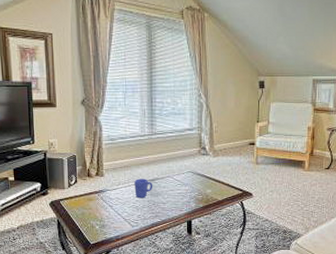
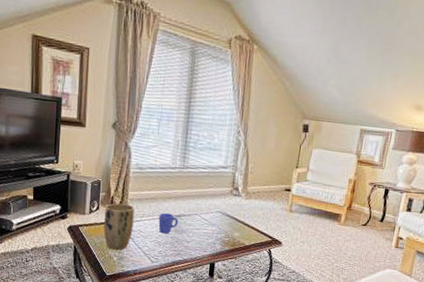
plant pot: none [83,175,111,219] -> present [103,203,135,250]

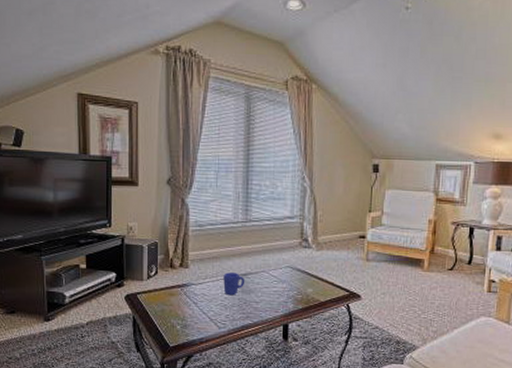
plant pot: present [103,203,135,250] -> none [164,265,196,318]

